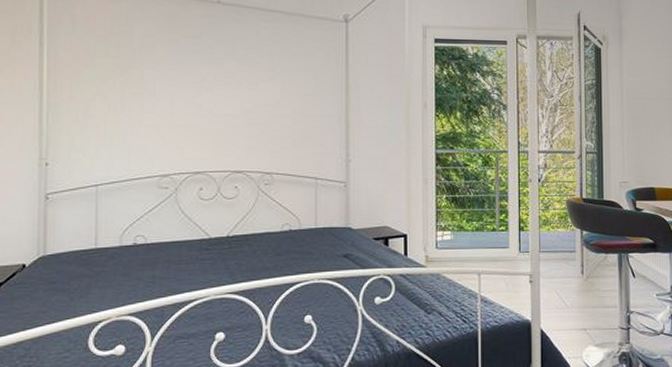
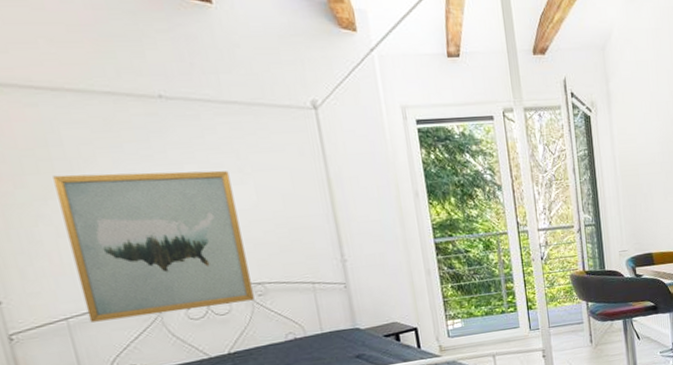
wall art: none [115,60,261,191] -> present [53,170,255,323]

